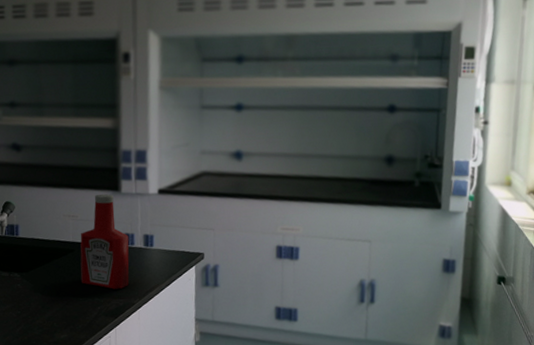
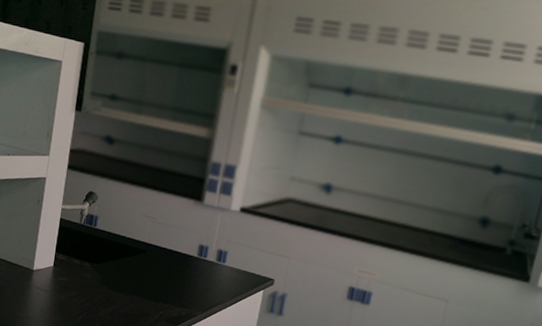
ketchup bottle: present [80,193,129,289] -> none [148,201,203,298]

